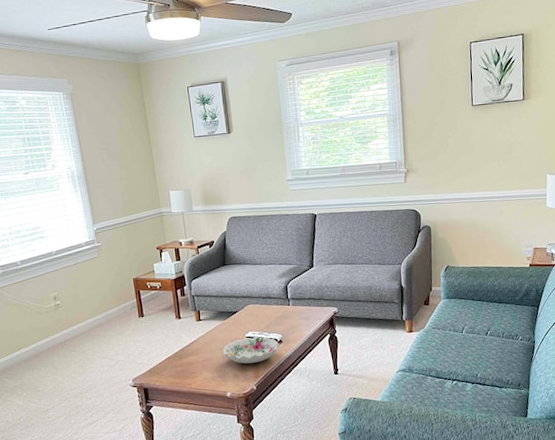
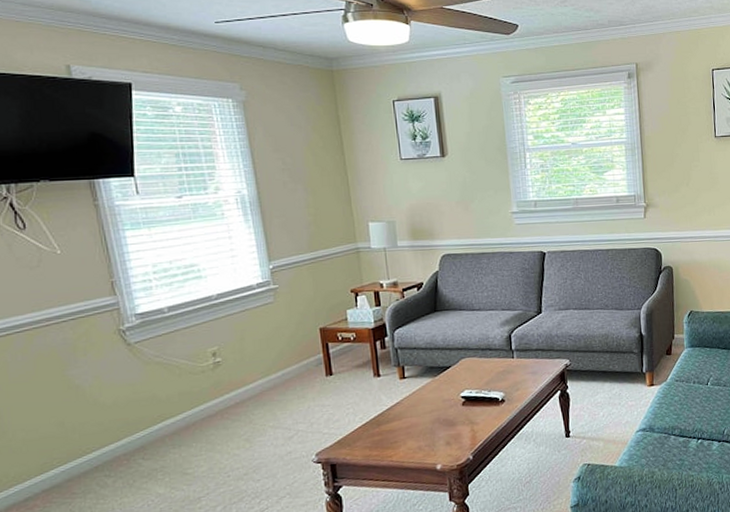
decorative bowl: present [222,336,279,364] -> none [431,395,501,429]

